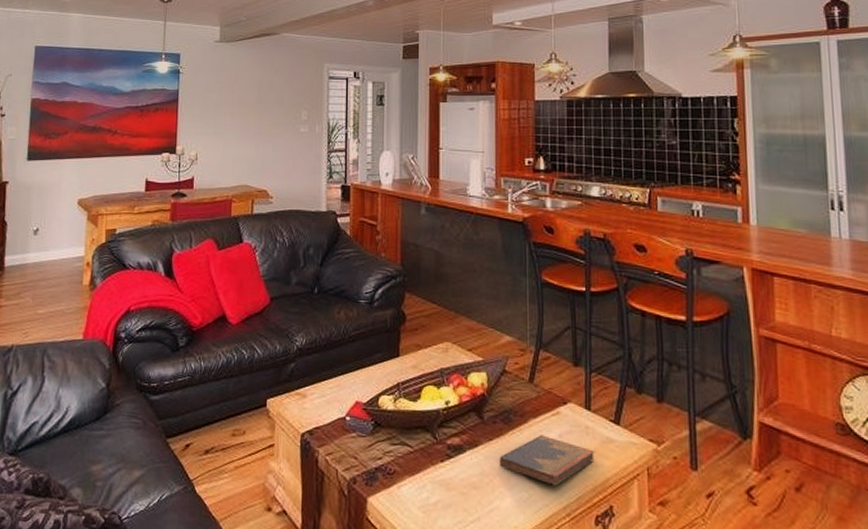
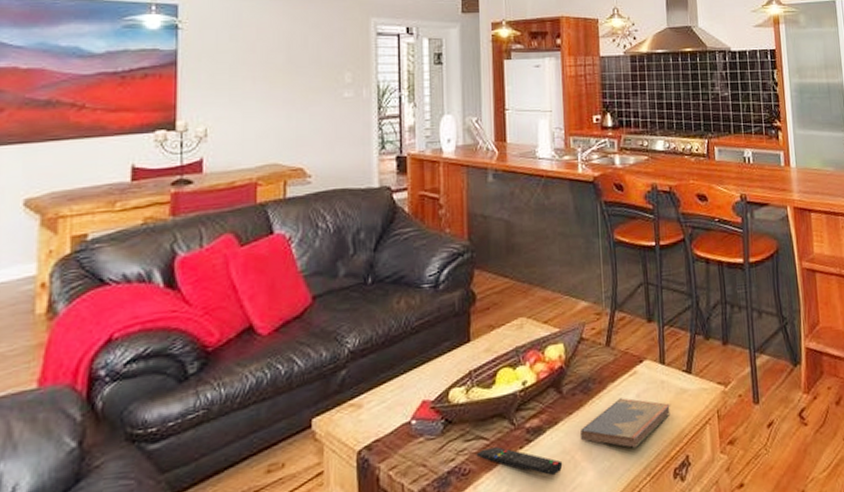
remote control: none [401,455,481,494] -> present [476,447,563,476]

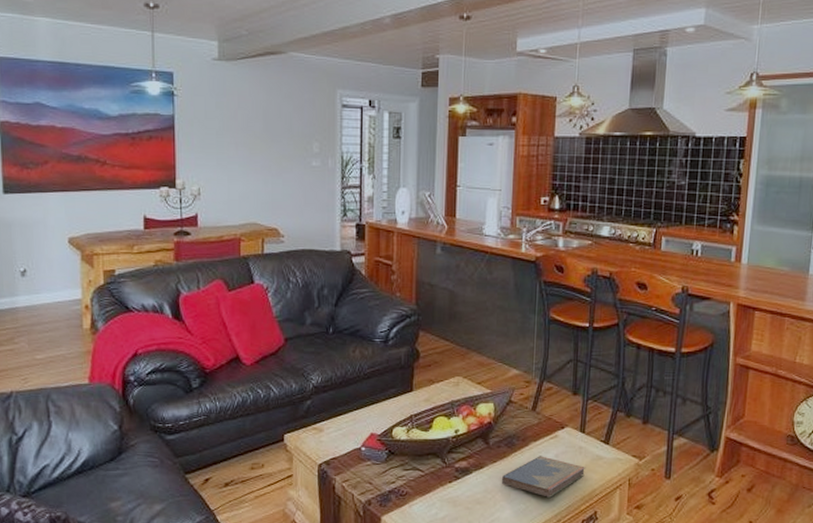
remote control: present [476,447,563,476] -> none [412,478,485,508]

